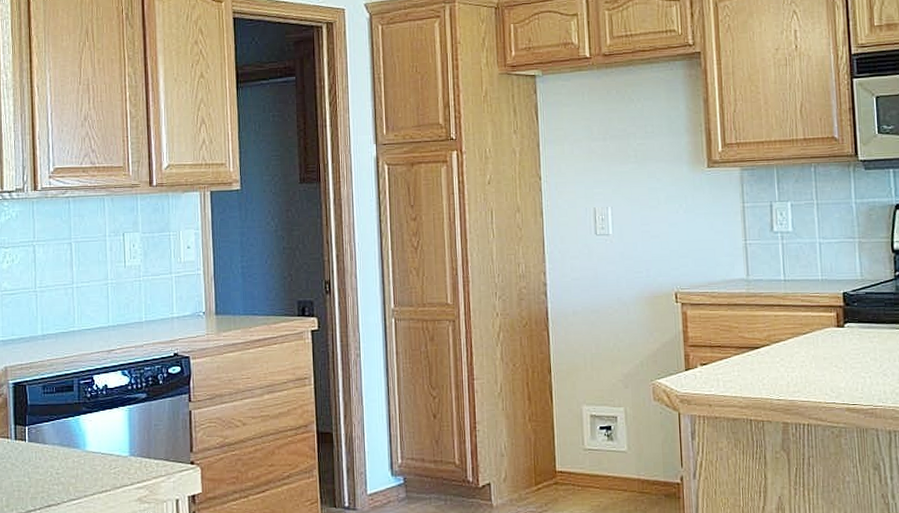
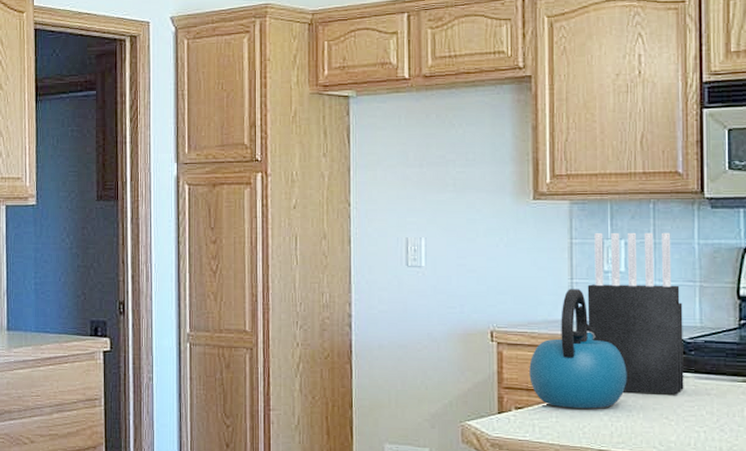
kettle: none [711,249,800,362] -> present [529,289,627,409]
knife block: none [760,193,850,345] -> present [587,232,684,395]

